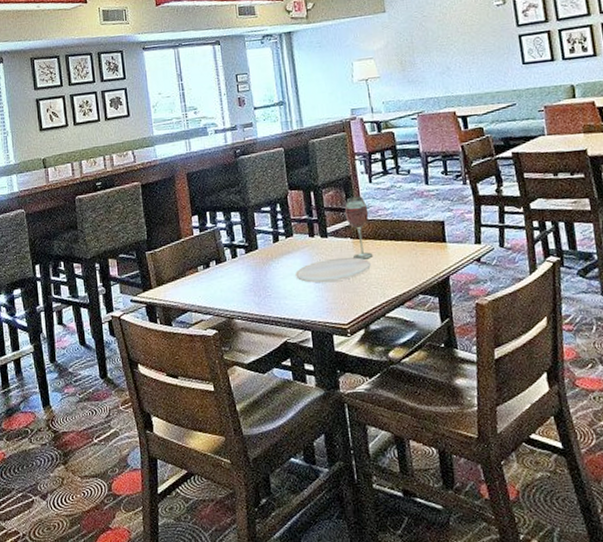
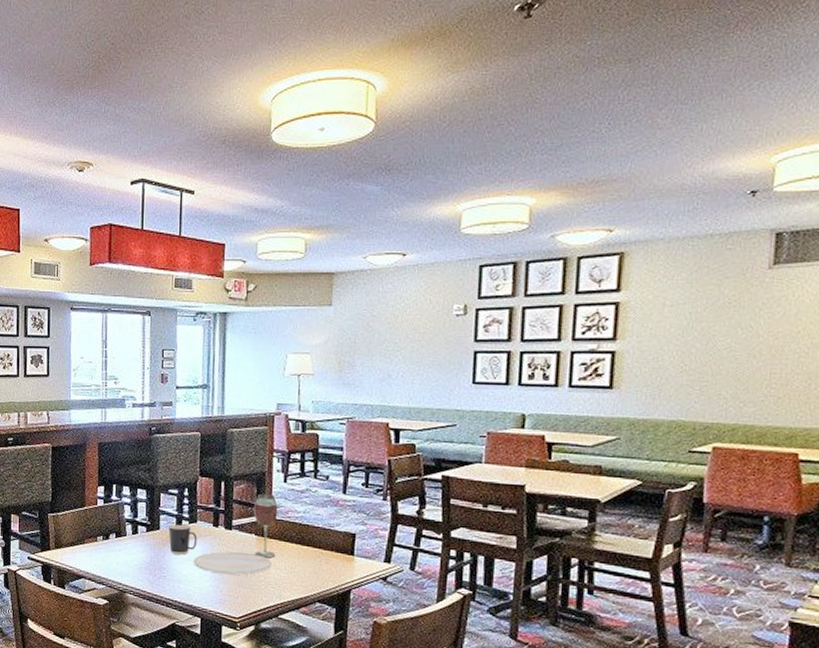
mug: none [266,240,297,271] -> present [168,524,198,555]

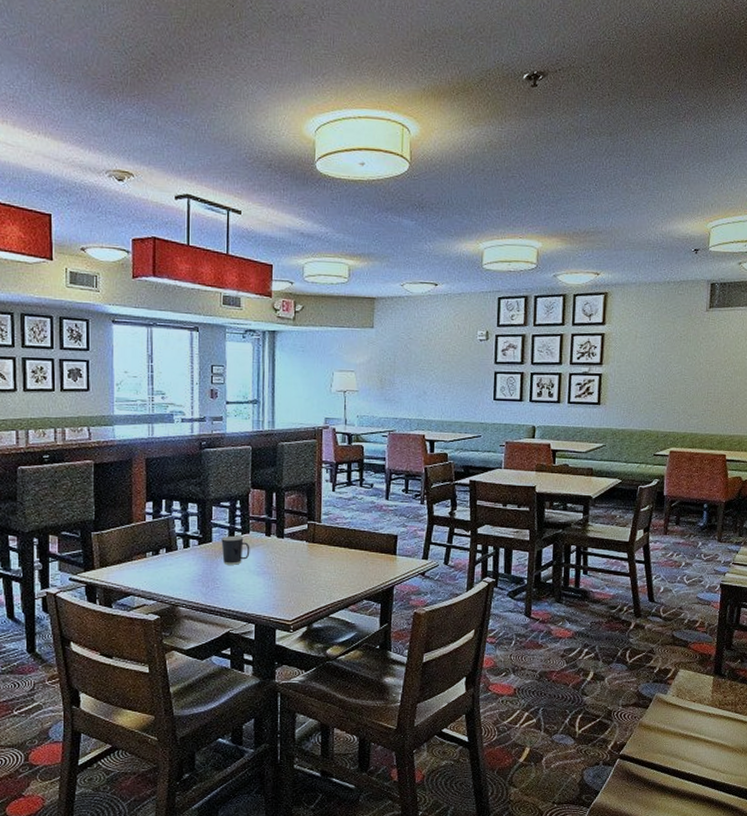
plate: present [192,551,273,575] -> none [246,558,323,581]
wineglass: present [253,493,278,558] -> none [304,502,328,563]

